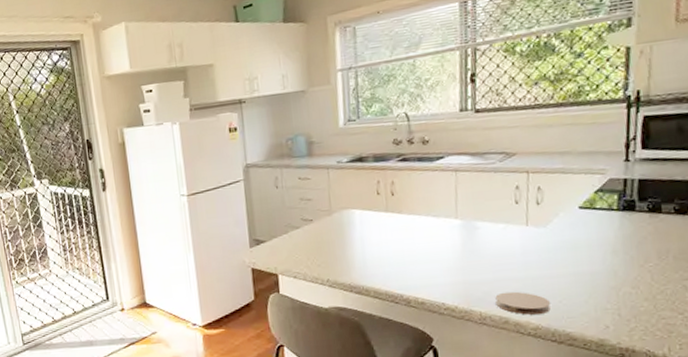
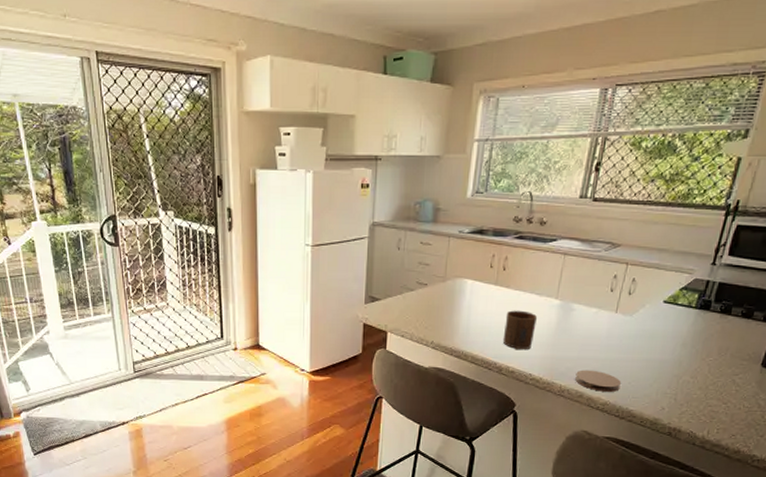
cup: none [403,235,440,279] -> present [502,310,538,350]

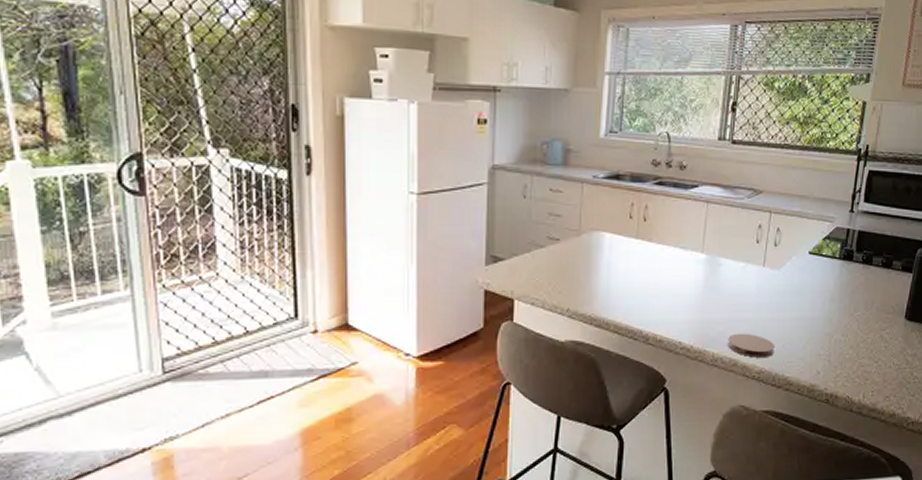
cup: present [502,310,538,350] -> none [647,267,684,314]

